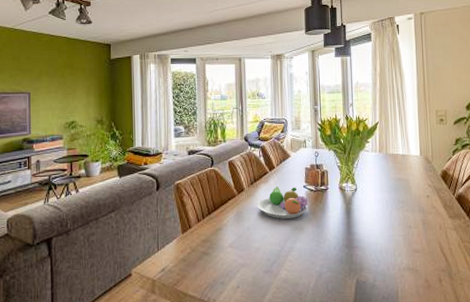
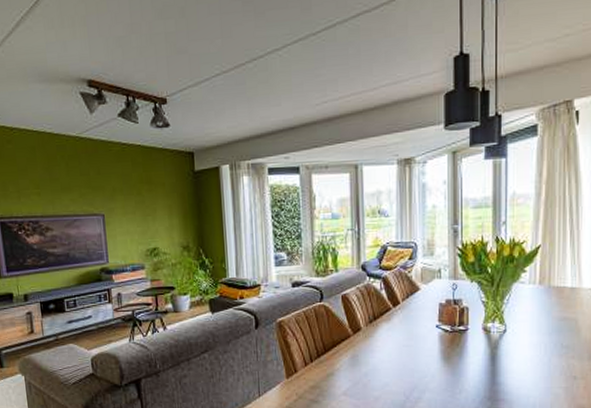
fruit bowl: present [258,186,309,219] -> none [378,326,442,364]

